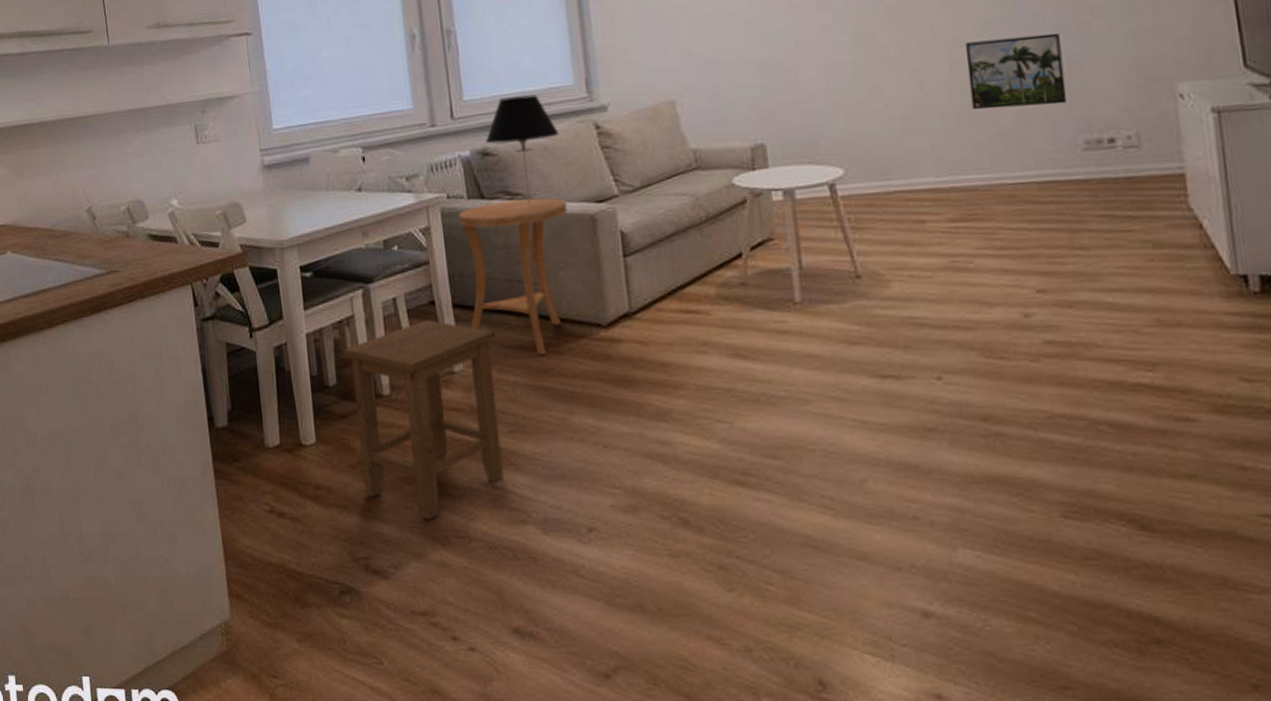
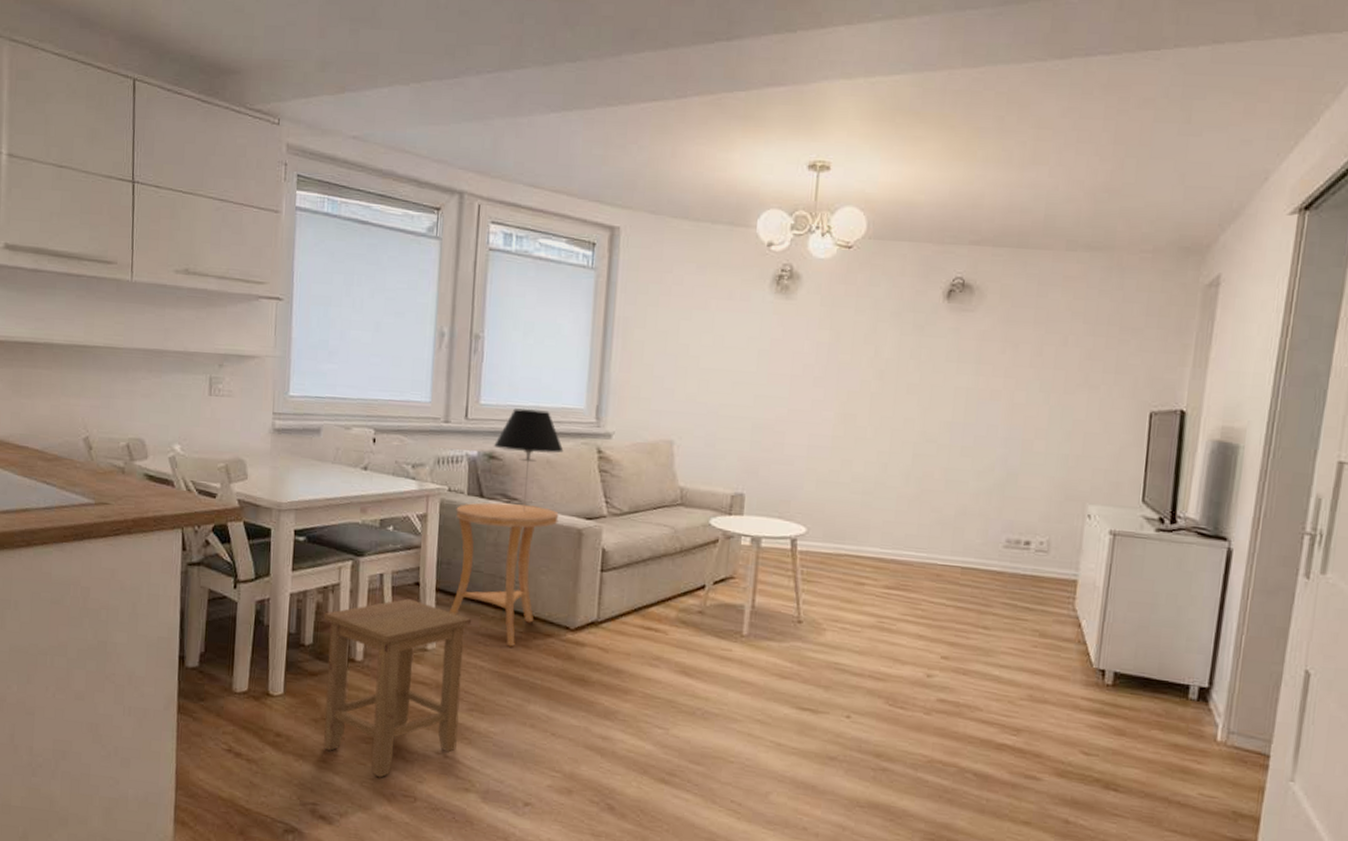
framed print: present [965,32,1068,110] -> none [923,439,1006,505]

